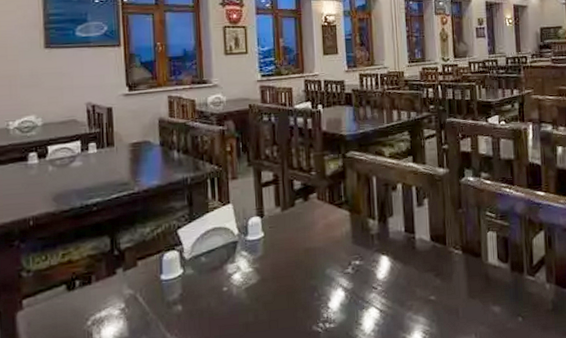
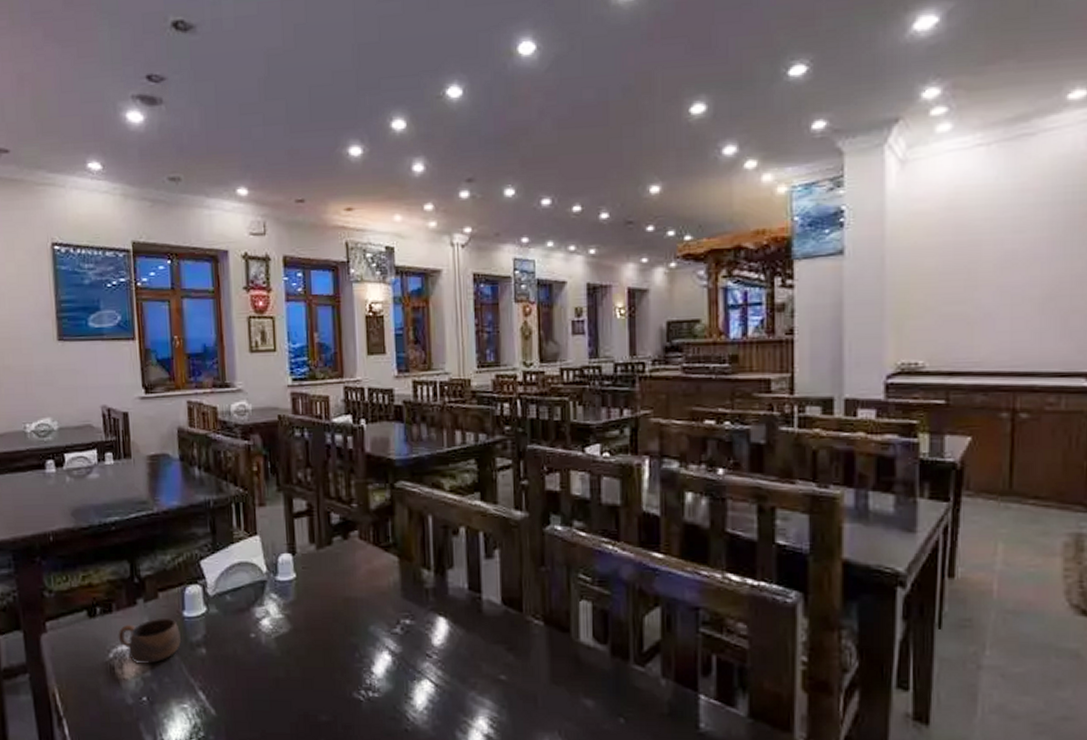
cup: none [96,282,158,327] -> present [118,618,181,664]

